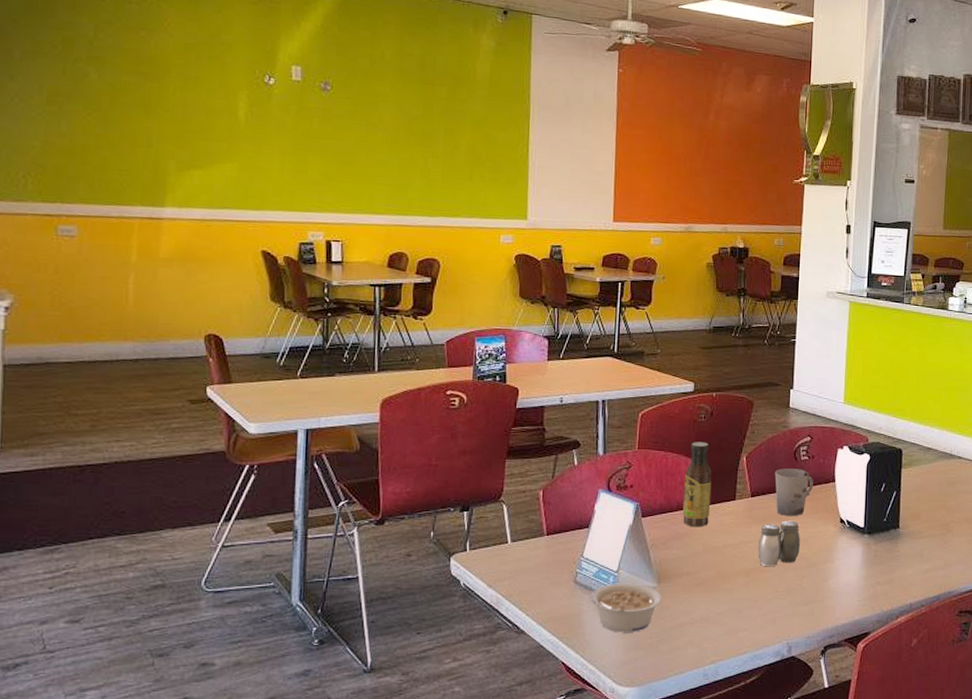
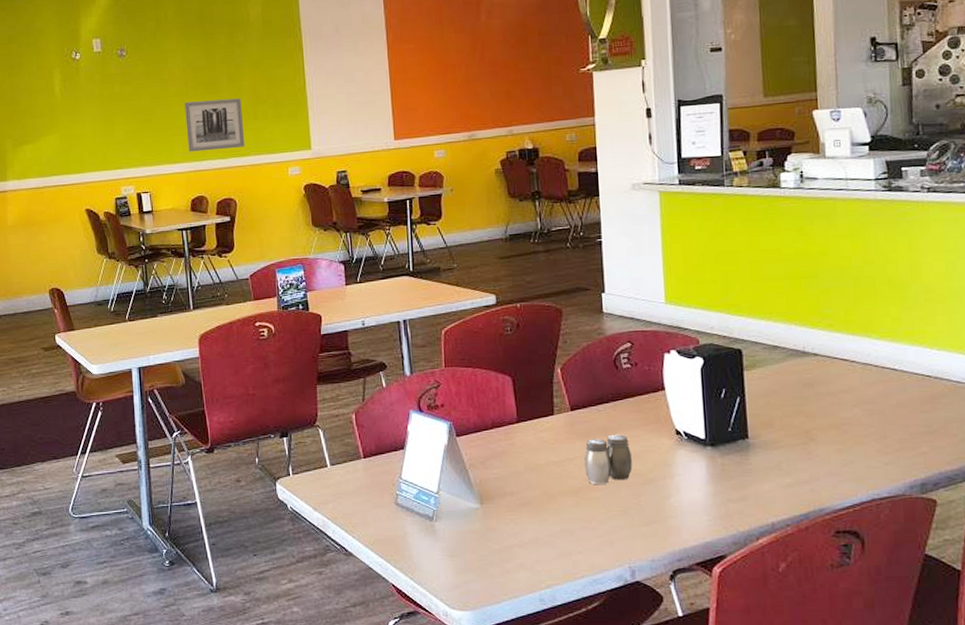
wall art: none [392,151,457,207] -> present [185,98,245,152]
legume: present [590,583,662,633] -> none [413,504,487,555]
sauce bottle: present [682,442,712,527] -> none [496,355,528,445]
cup: present [775,469,813,517] -> none [594,378,640,430]

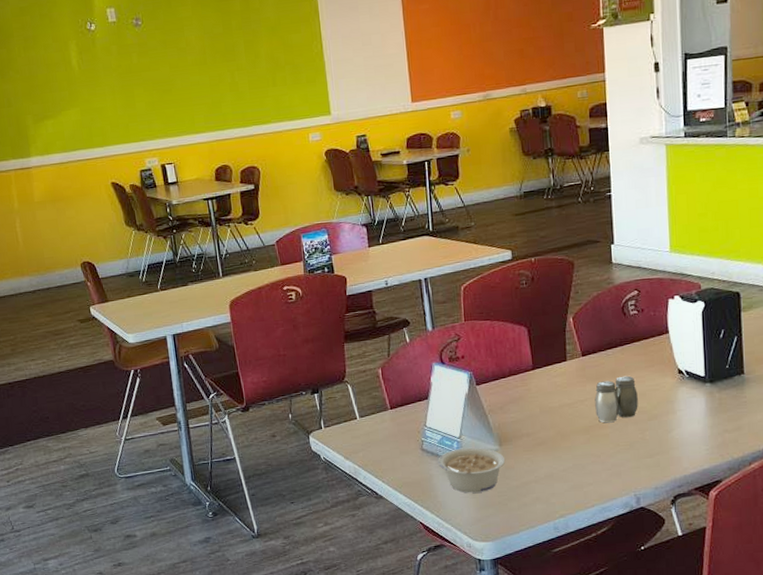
wall art: present [185,98,245,152] -> none [203,65,266,122]
legume: none [413,504,487,555] -> present [438,447,506,493]

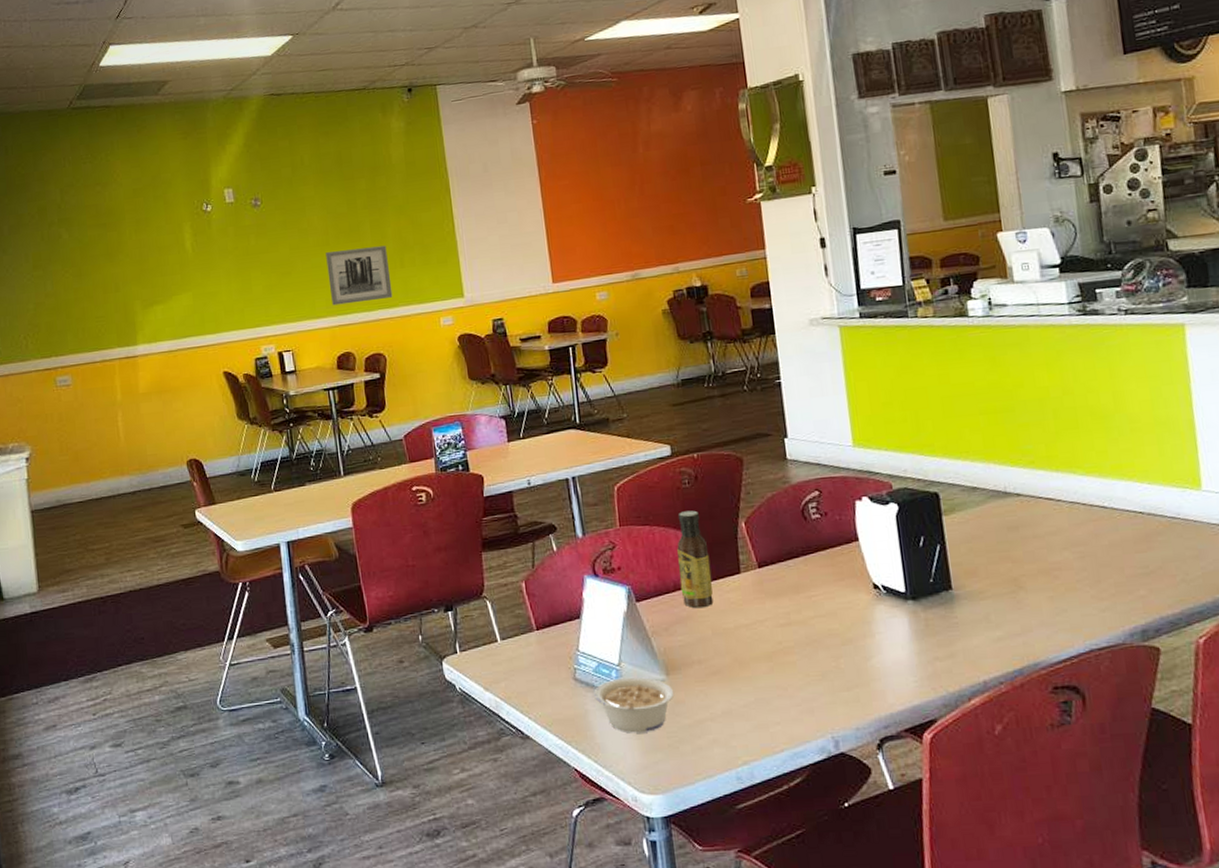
wall art: none [203,65,266,122] -> present [326,245,393,306]
sauce bottle: none [513,307,542,391] -> present [677,510,714,609]
salt and pepper shaker: present [595,376,638,423] -> none [776,591,829,648]

